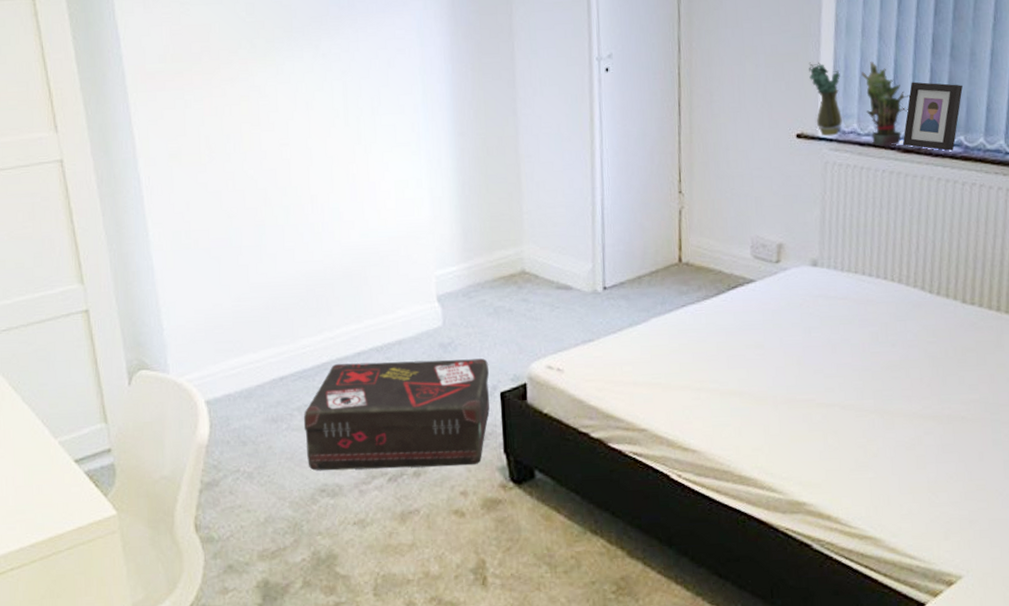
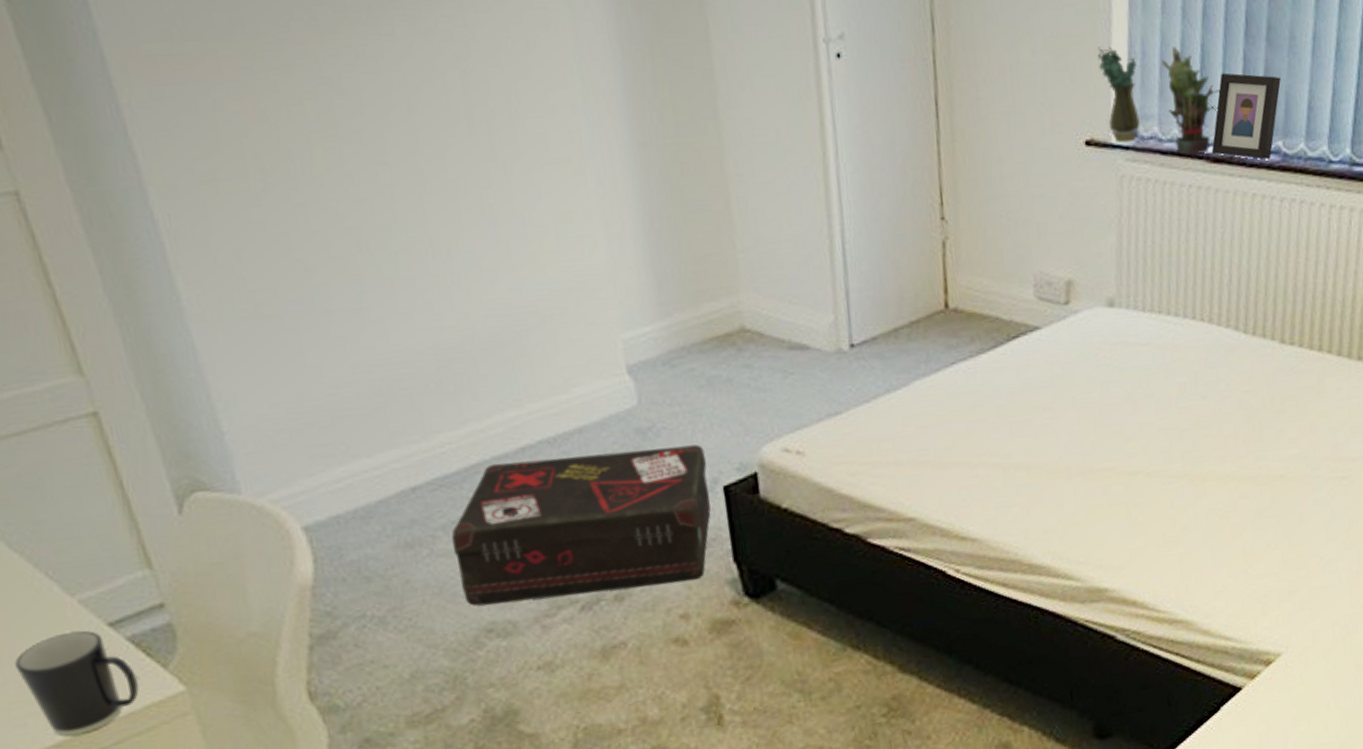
mug: none [14,463,87,540] -> present [14,630,139,736]

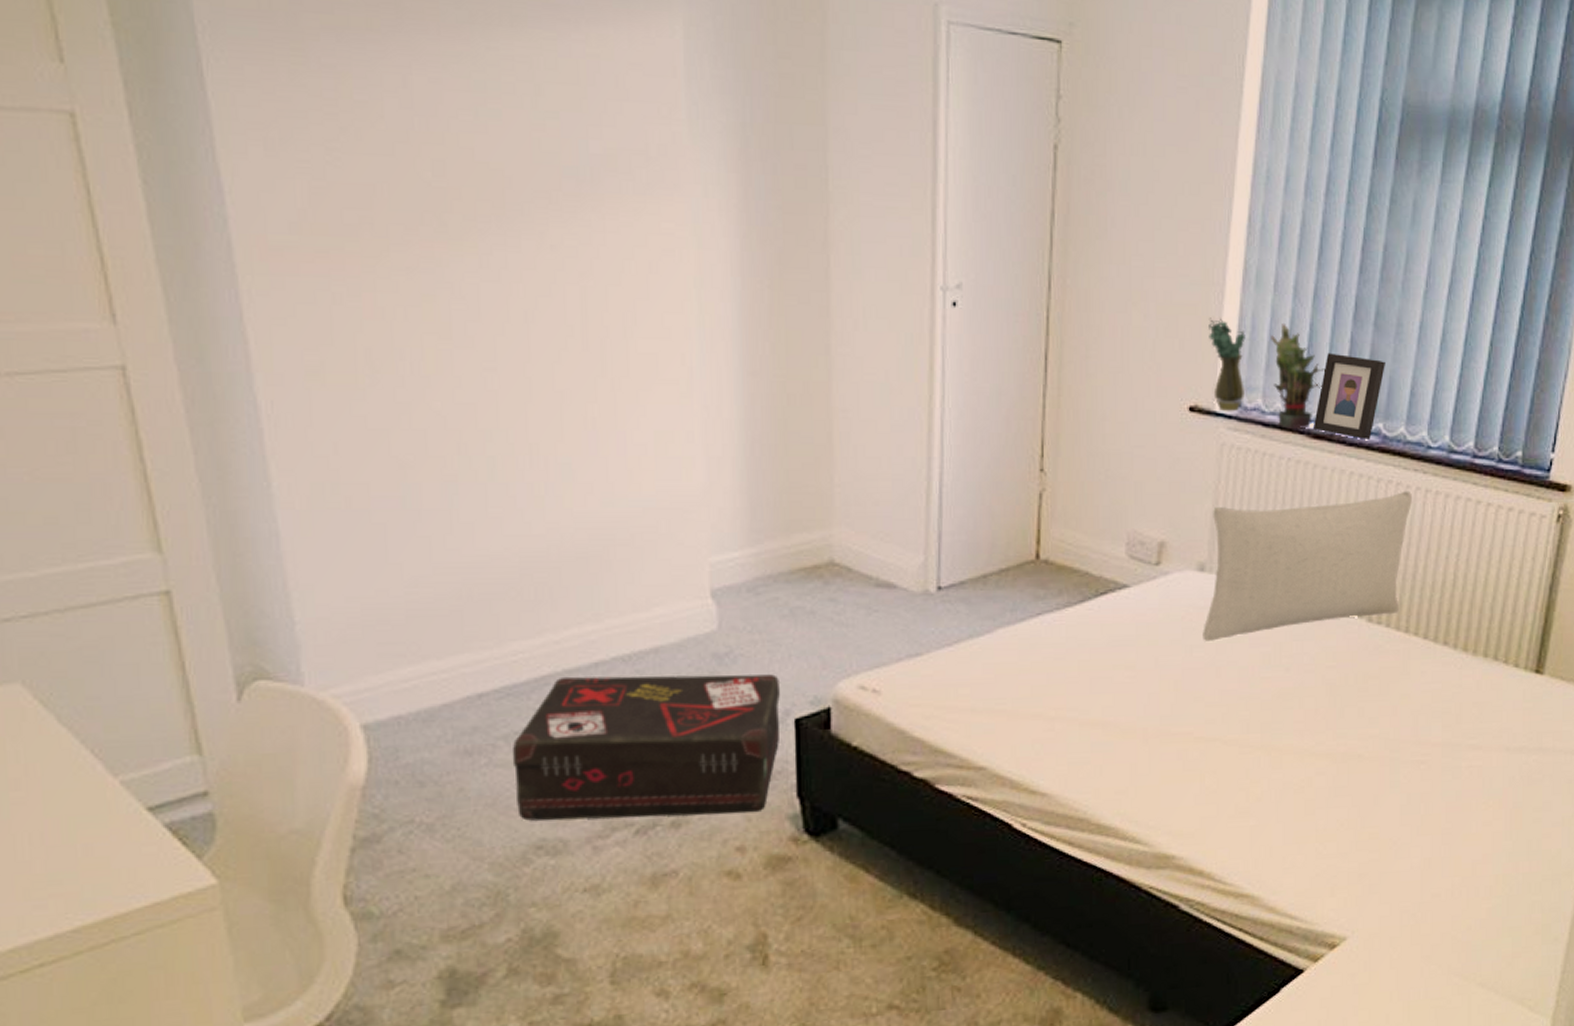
mug: present [14,630,139,736] -> none [45,812,169,922]
pillow: none [1117,208,1317,376] -> present [1203,491,1412,641]

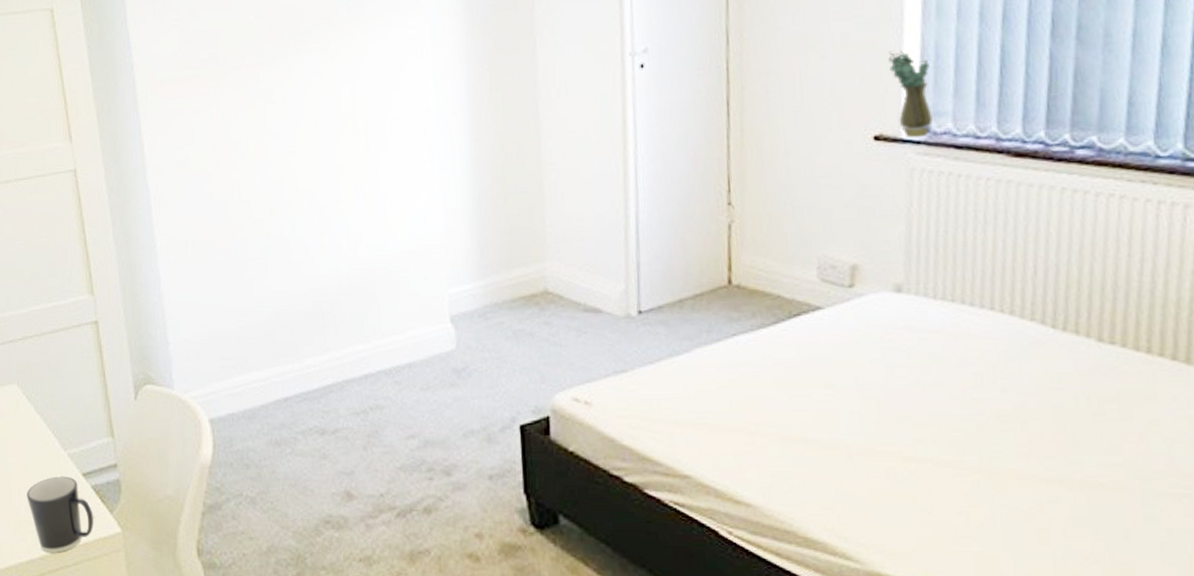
mug: none [45,812,169,922] -> present [26,476,94,553]
suitcase: present [511,674,781,821] -> none [307,385,508,505]
pillow: present [1203,491,1412,641] -> none [904,203,1142,361]
potted plant: present [1271,322,1326,429] -> none [957,47,1023,149]
picture frame: present [1312,353,1385,439] -> none [1012,71,1094,154]

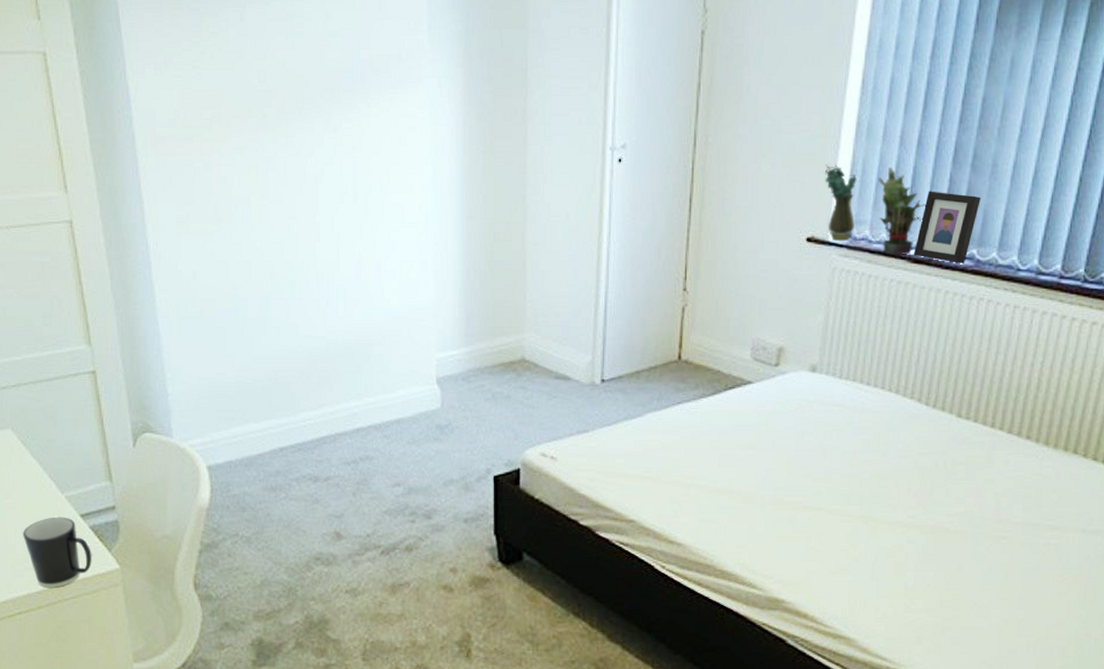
potted plant: none [957,47,1023,149] -> present [878,166,927,255]
picture frame: none [1012,71,1094,154] -> present [913,191,981,263]

